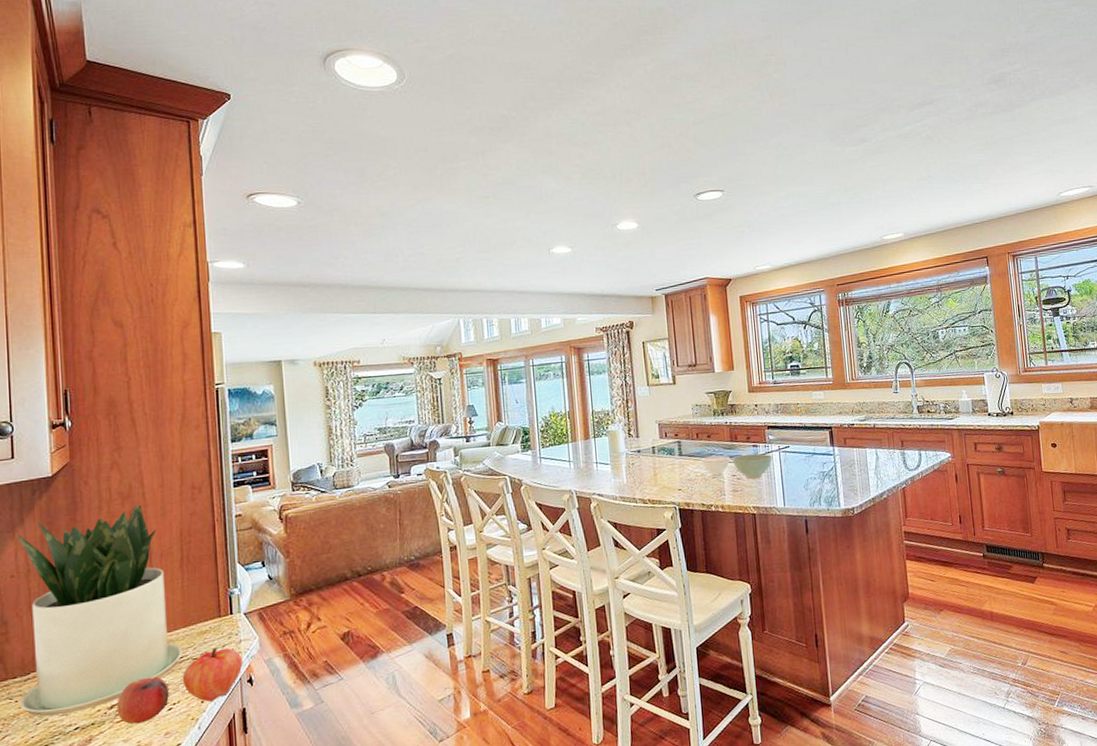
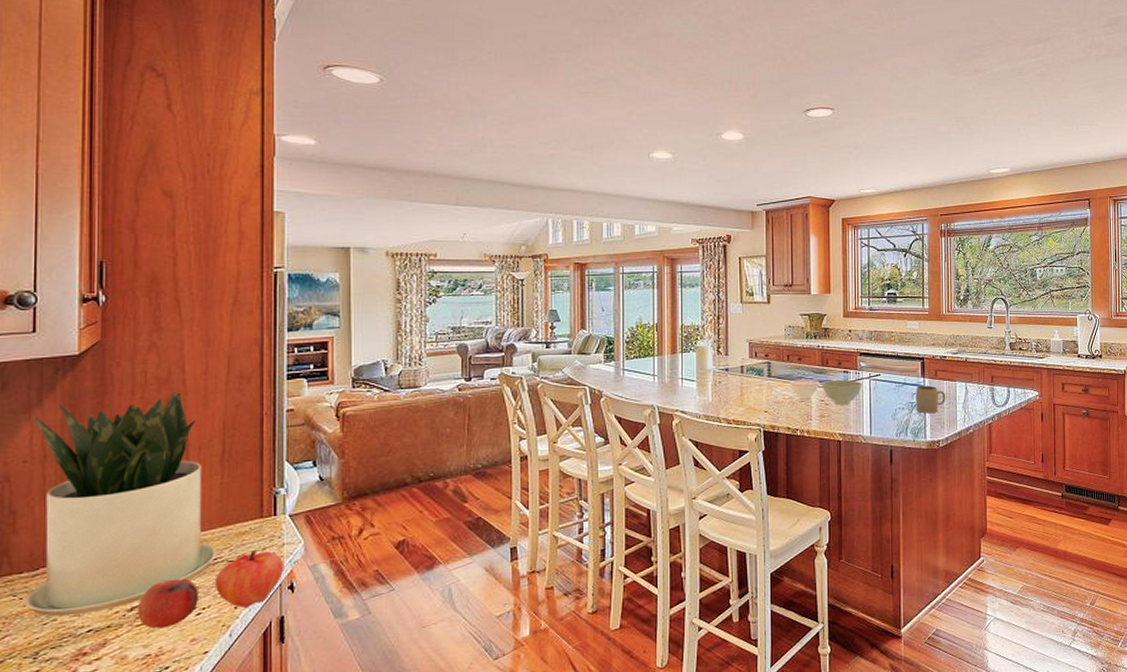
mug: none [825,453,857,482] -> present [915,385,946,414]

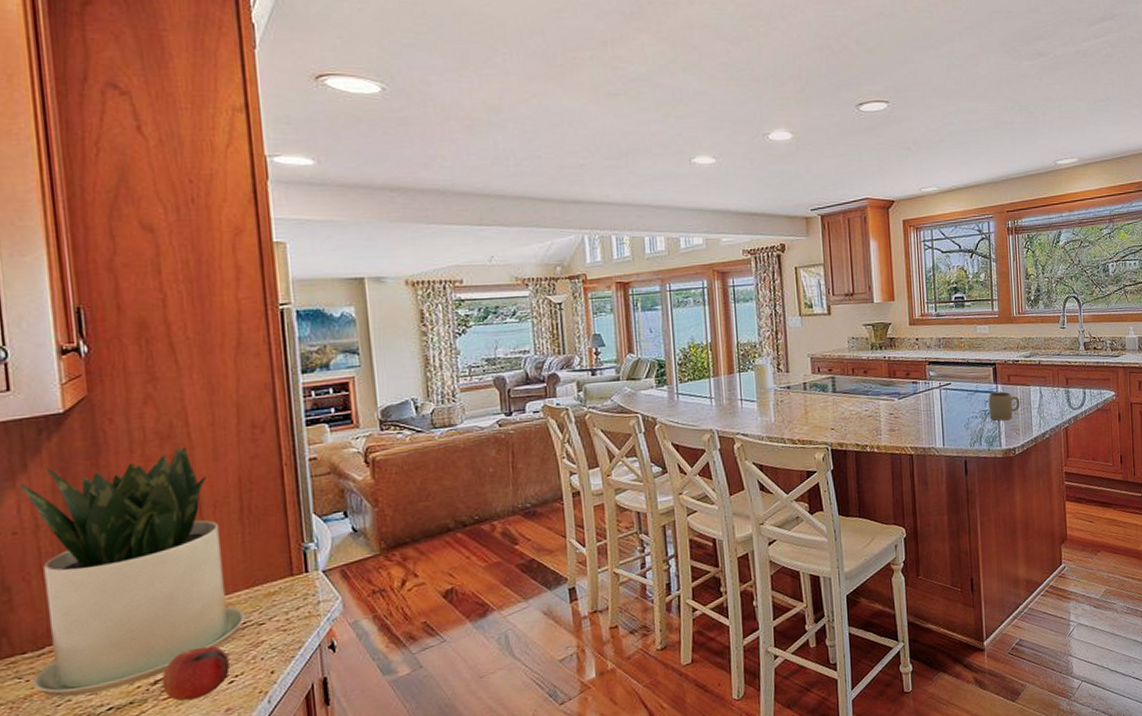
fruit: present [214,549,284,608] -> none [245,609,323,672]
bowl: present [790,379,820,401] -> none [856,392,888,416]
bowl: present [821,379,862,406] -> none [889,390,932,419]

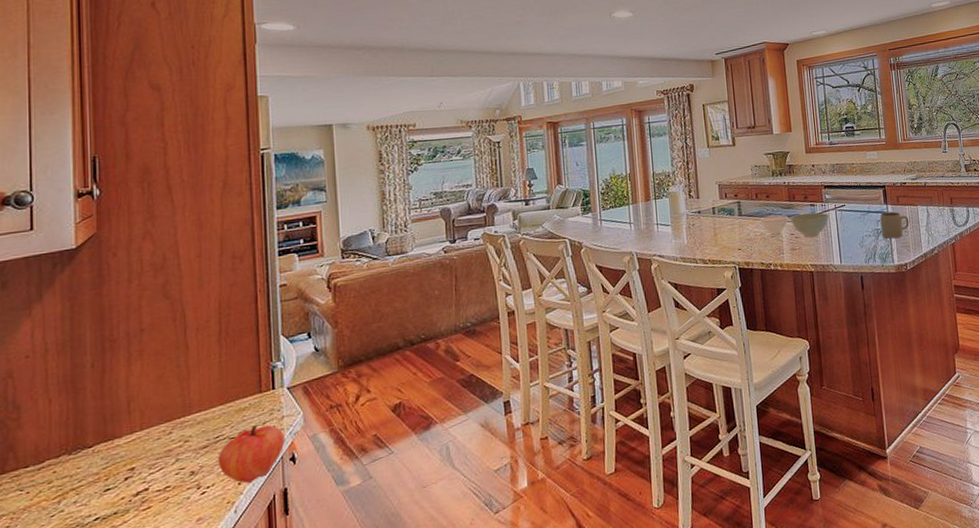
planter: present [19,445,245,697] -> none [31,275,218,508]
fruit: present [161,645,230,702] -> none [143,458,202,512]
fruit: none [245,609,323,672] -> present [217,424,285,483]
bowl: none [856,392,888,416] -> present [760,214,789,236]
bowl: none [889,390,932,419] -> present [790,212,829,239]

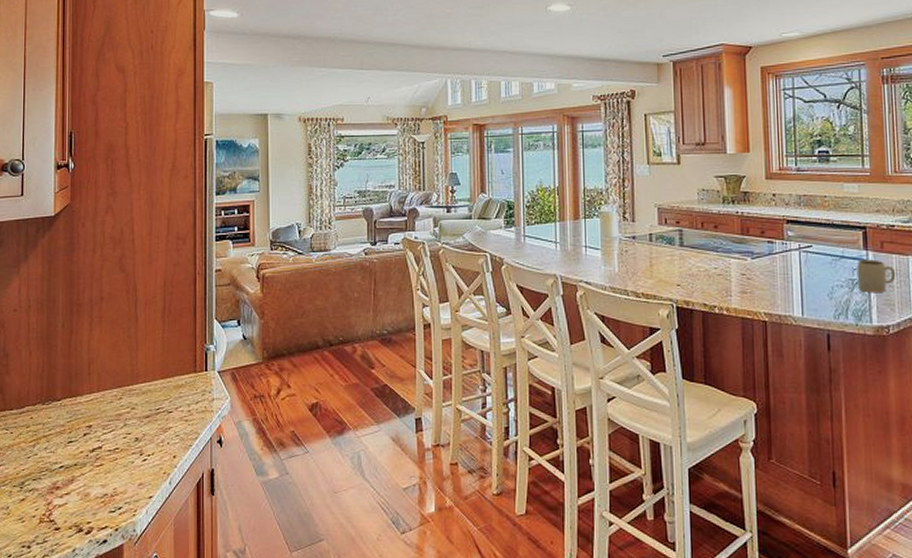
fruit: present [217,424,285,483] -> none [157,402,214,458]
bowl: present [760,214,789,236] -> none [705,250,740,274]
bowl: present [790,212,829,239] -> none [742,250,790,281]

